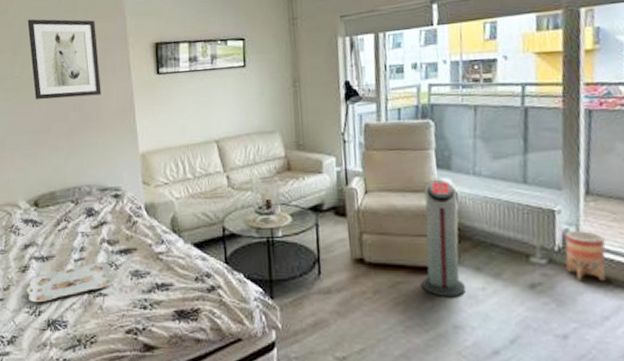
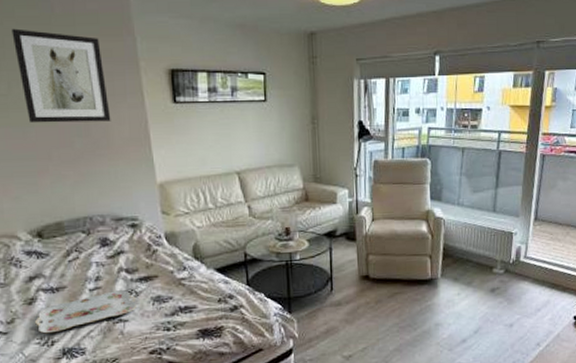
air purifier: present [422,179,467,298] -> none [414,209,447,303]
planter: present [565,231,606,282] -> none [516,247,544,284]

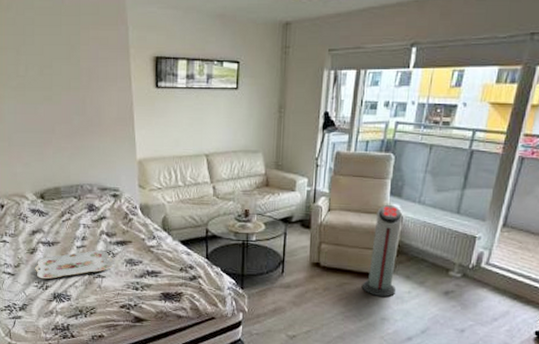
wall art: present [11,28,111,123] -> none [31,18,103,102]
air purifier: none [414,209,447,303] -> present [363,204,403,298]

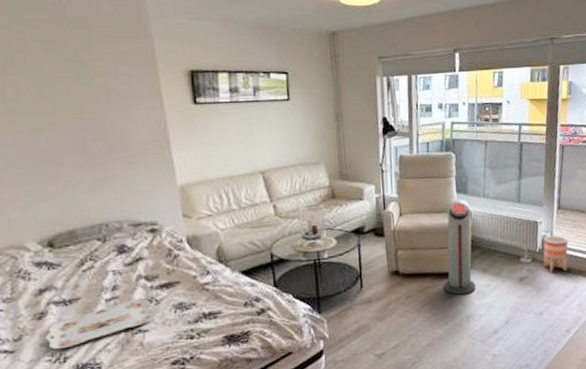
planter: none [475,254,509,293] -> present [543,235,568,272]

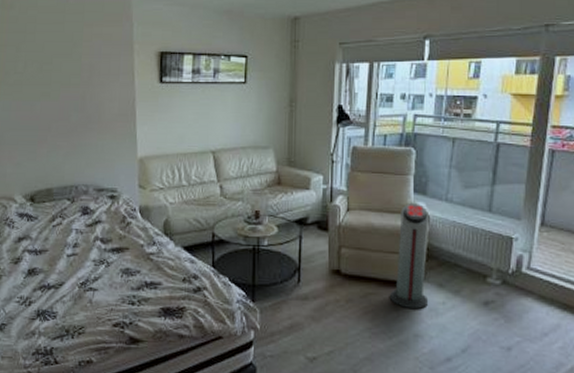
serving tray: present [46,298,157,350] -> none [18,259,107,294]
planter: present [543,235,568,272] -> none [517,257,553,303]

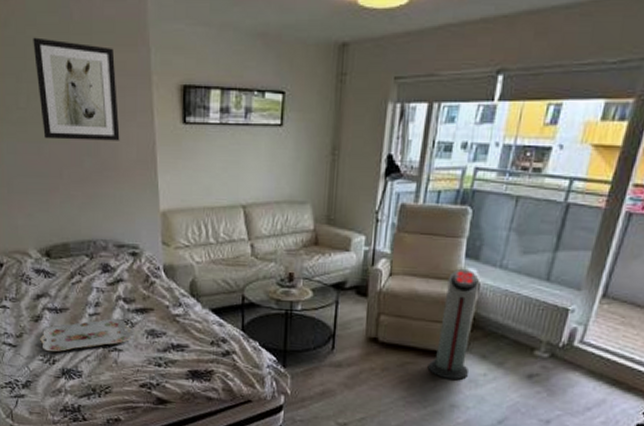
serving tray: none [18,259,107,294] -> present [40,318,131,352]
wall art: none [33,16,104,98] -> present [33,37,120,141]

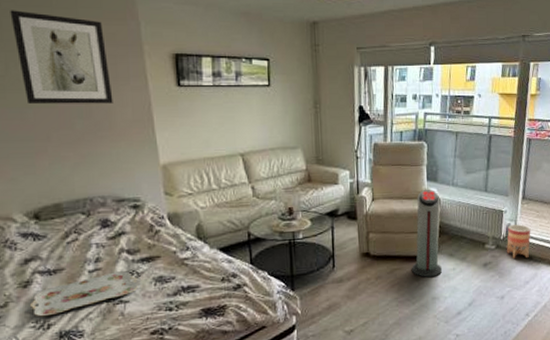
planter: none [565,330,608,378] -> present [507,224,531,259]

